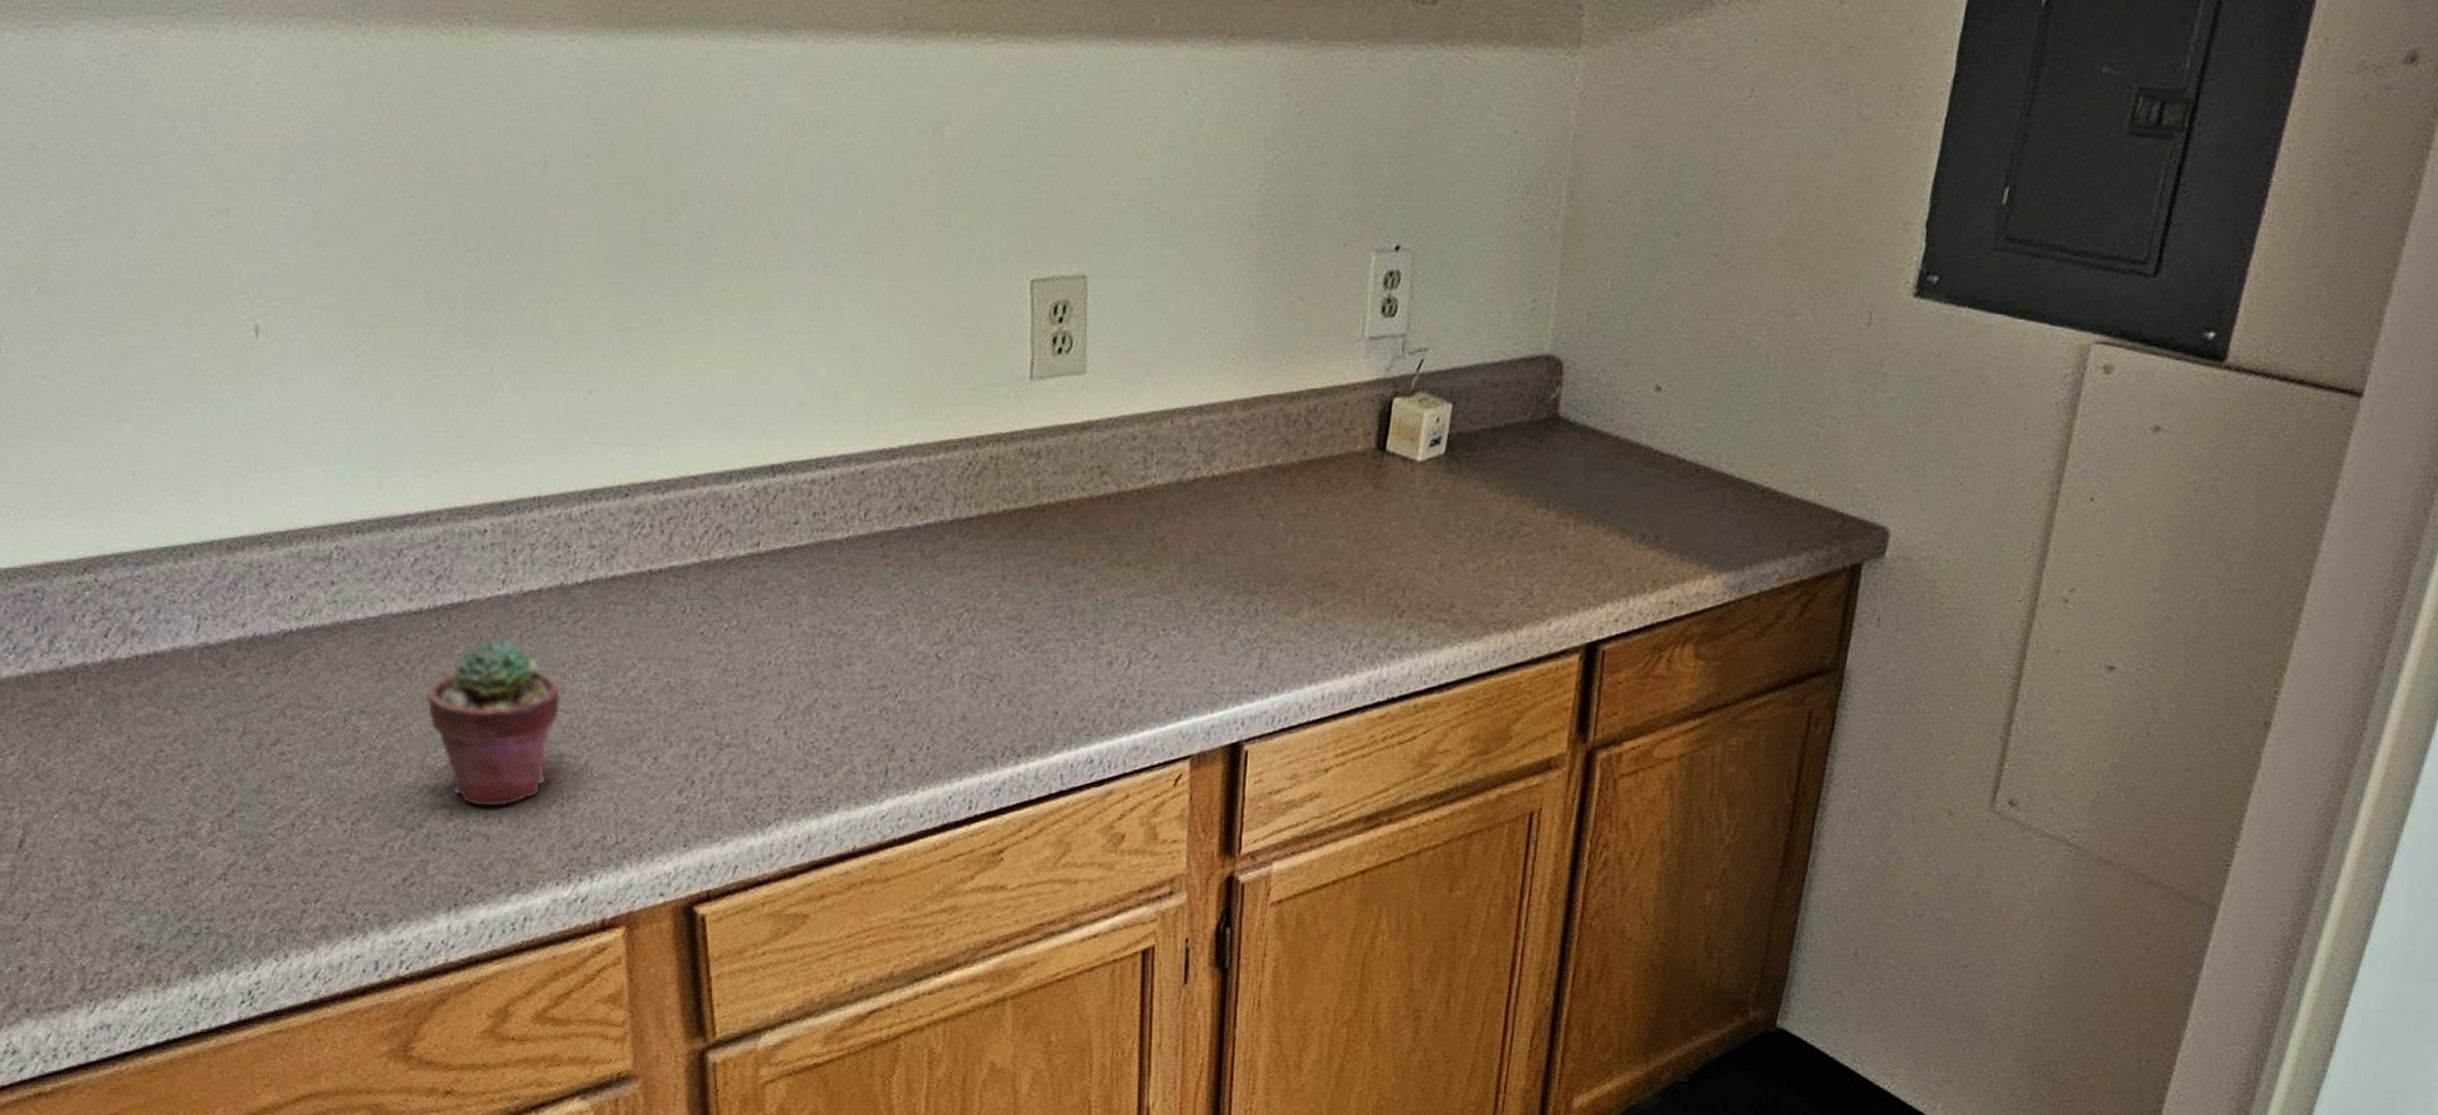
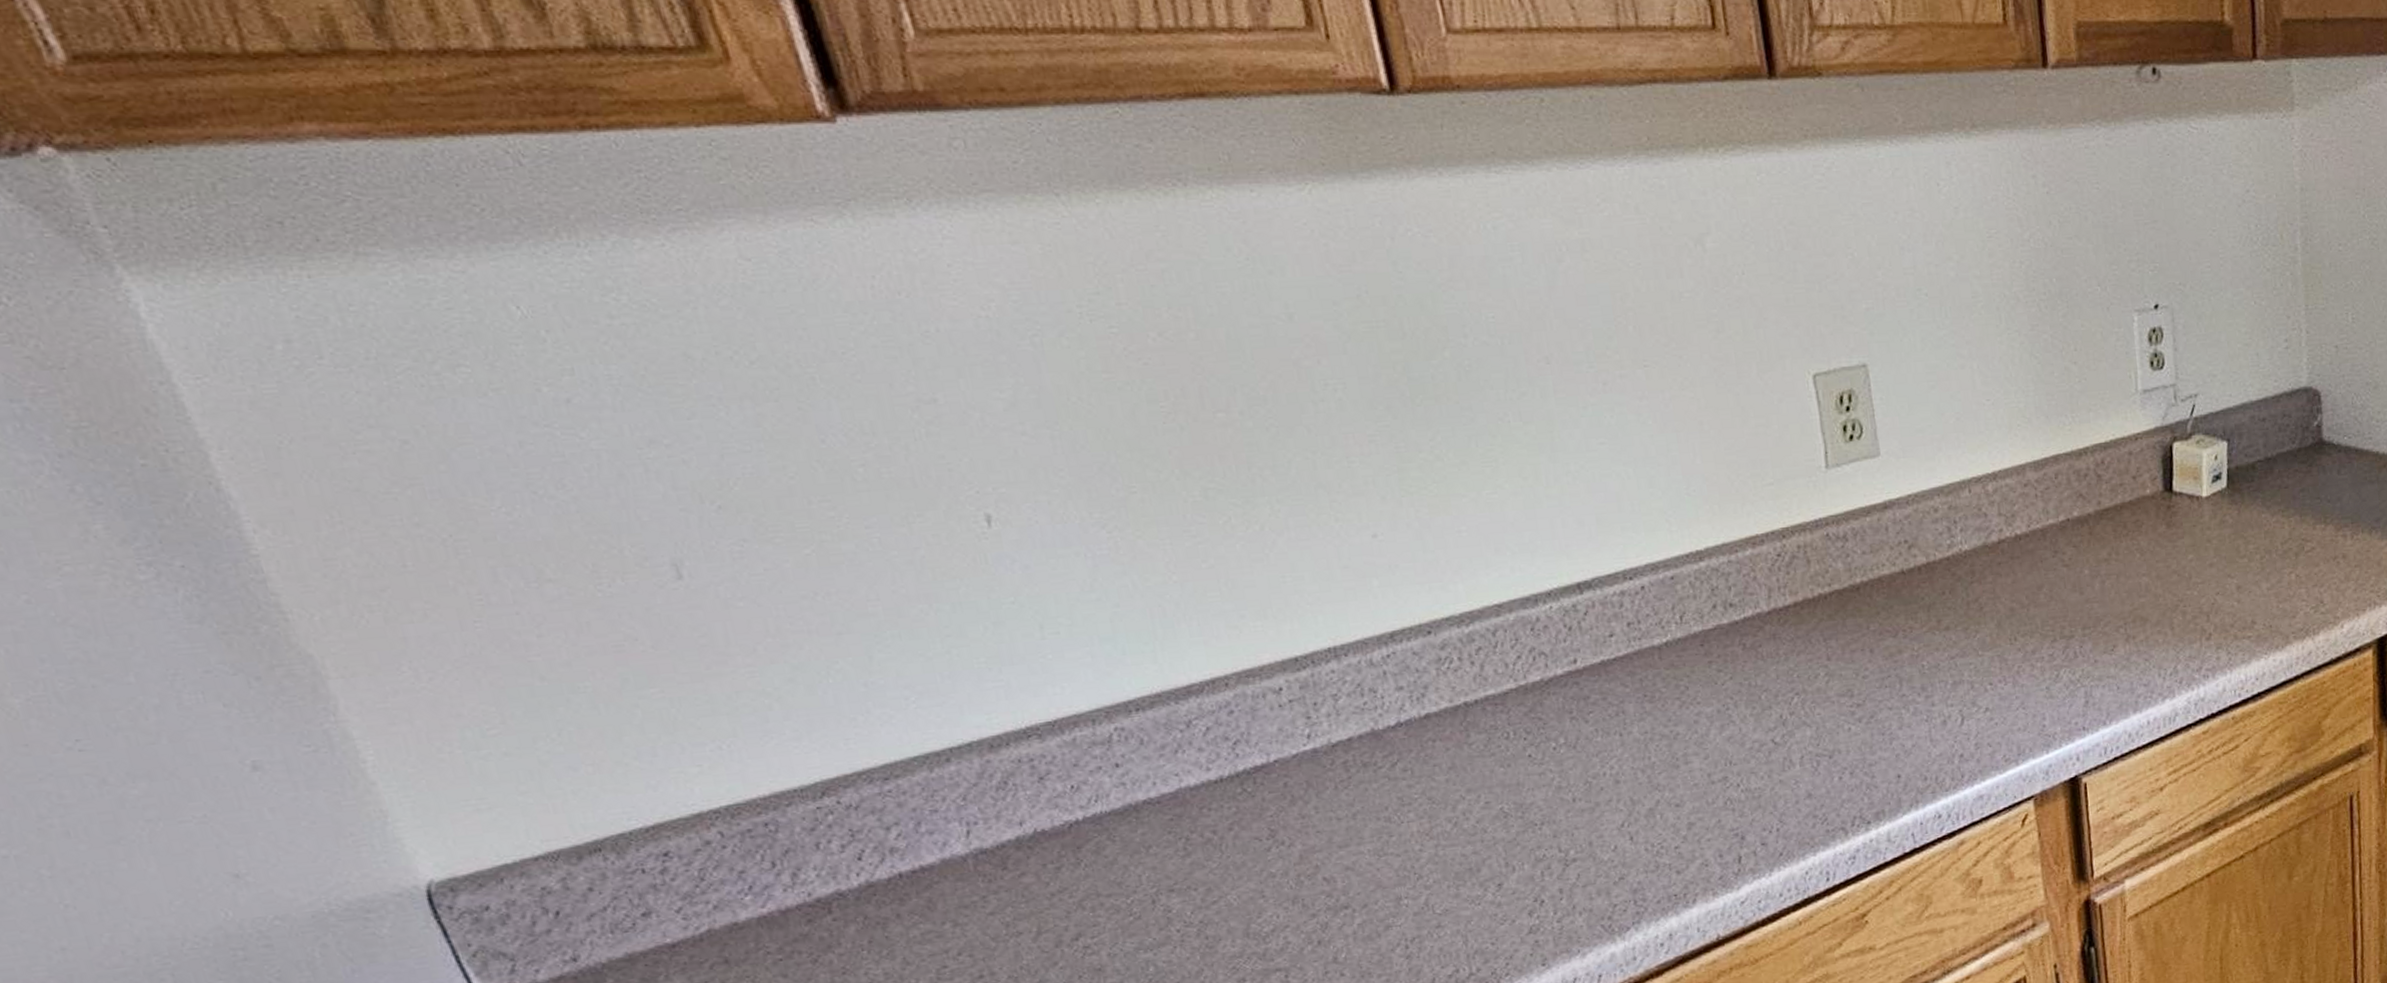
potted succulent: present [426,638,561,808] -> none [1240,792,1391,965]

